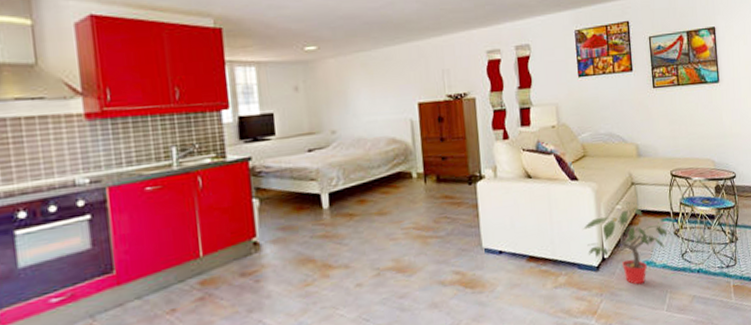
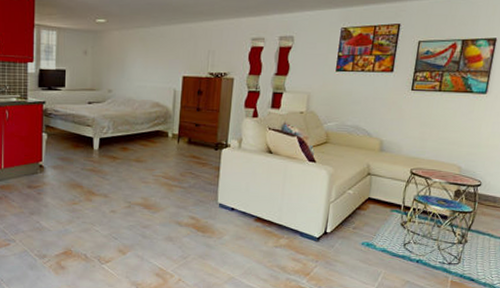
potted plant: present [582,201,673,285] -> none [310,188,399,261]

